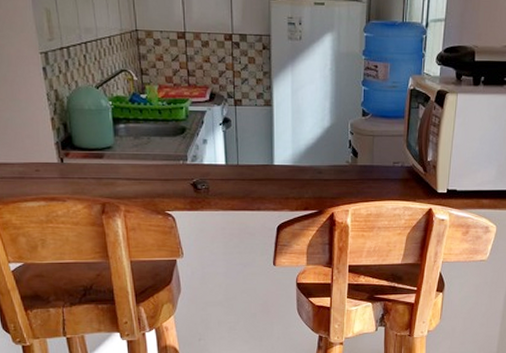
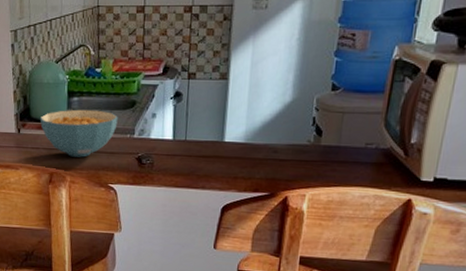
cereal bowl: none [84,136,169,186] -> present [39,109,118,157]

